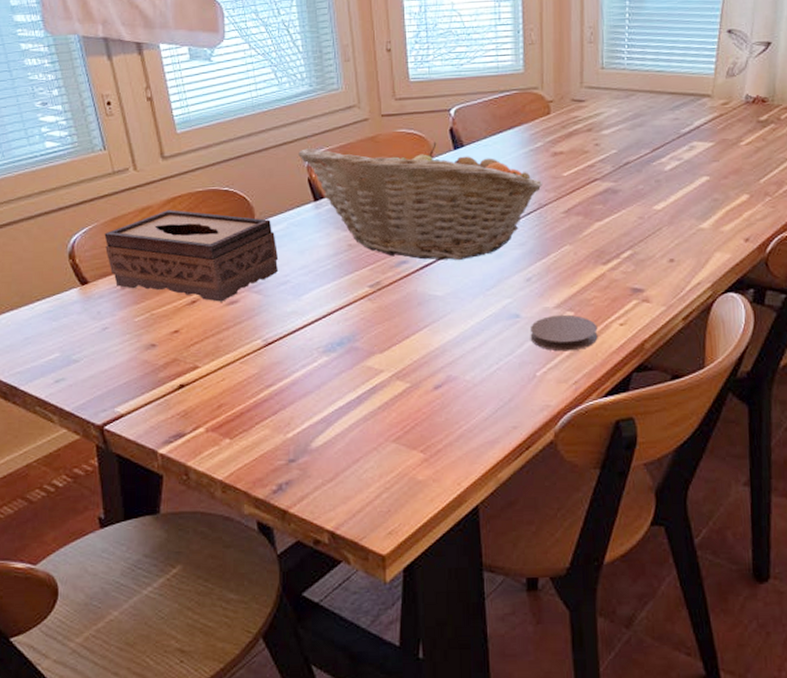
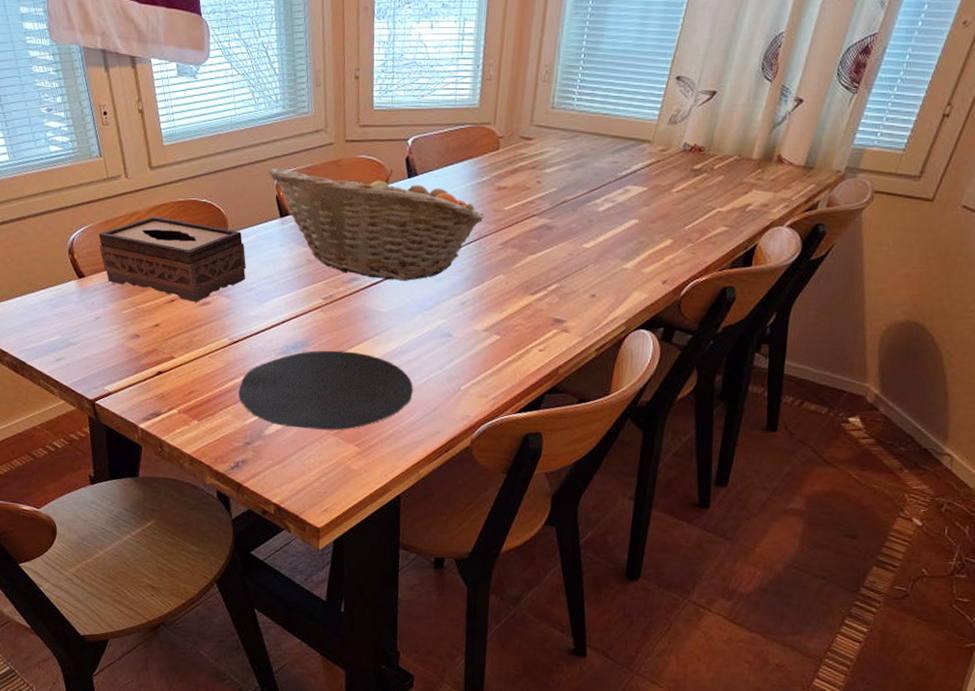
plate: none [277,343,482,437] -> present [238,350,413,430]
coaster: present [531,314,598,351] -> none [460,337,519,370]

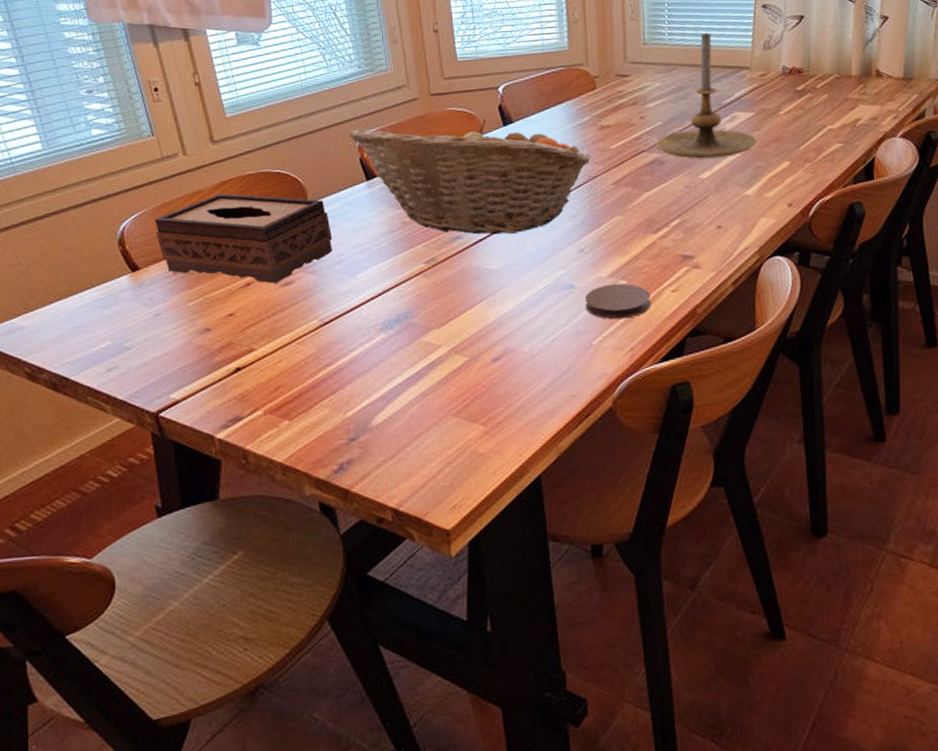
plate: present [238,350,413,430] -> none [335,317,539,413]
coaster: none [460,337,519,370] -> present [585,283,651,320]
candle holder: none [547,101,645,229] -> present [656,32,758,159]

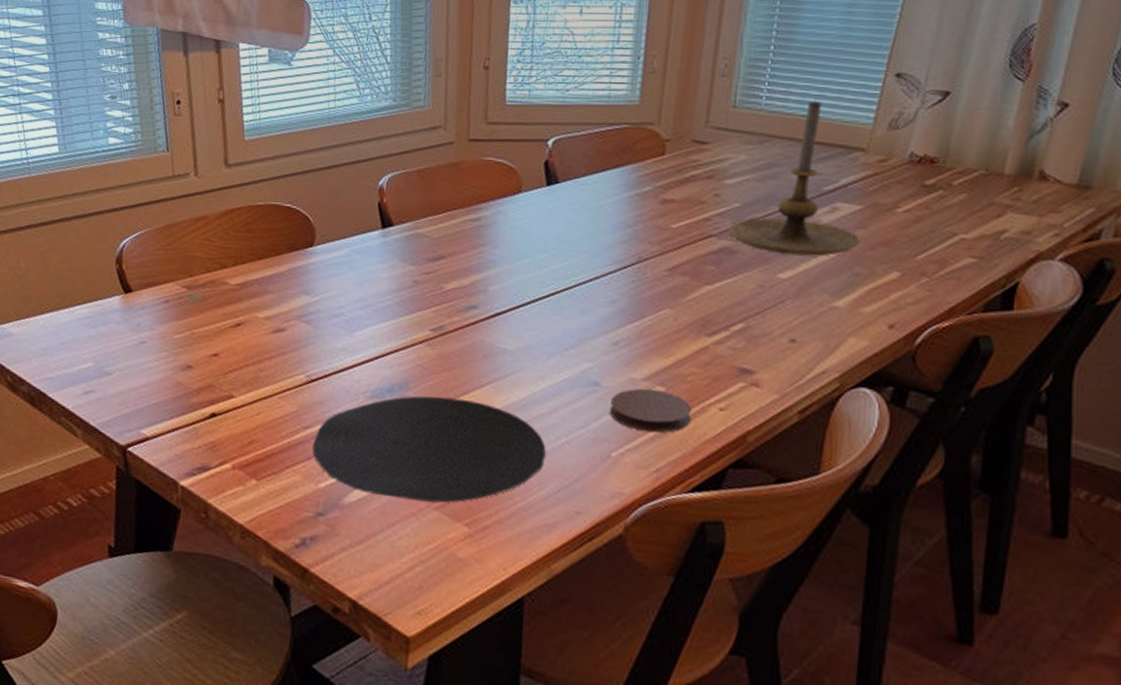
tissue box: present [155,193,333,284] -> none [154,222,335,328]
plate: none [335,317,539,413] -> present [312,396,546,503]
fruit basket: present [349,119,592,235] -> none [371,169,647,312]

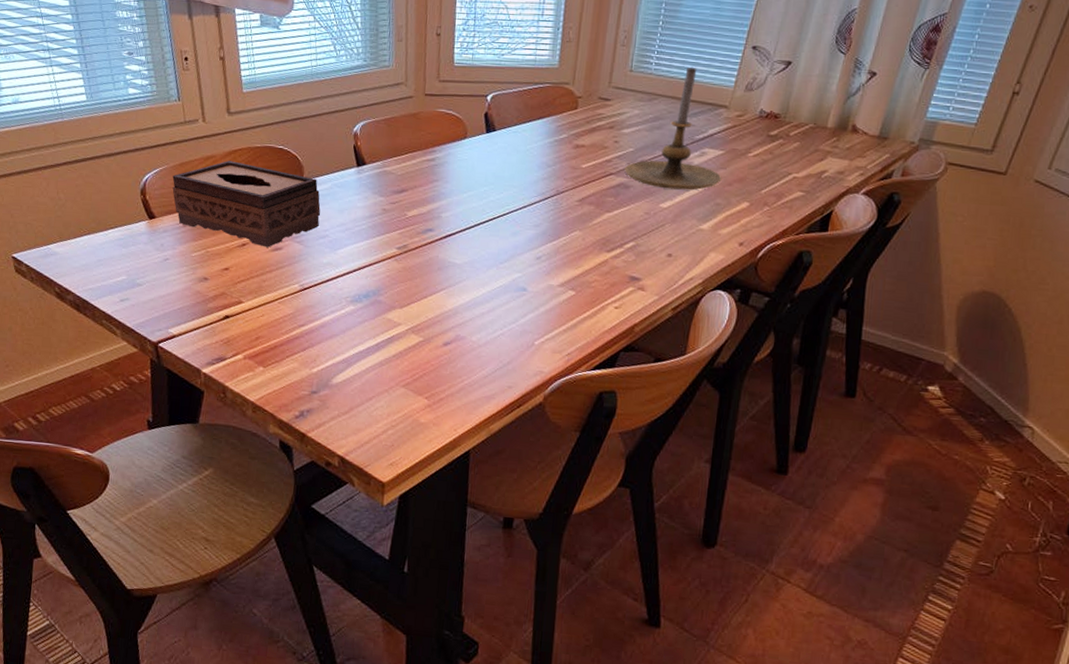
tissue box: none [154,222,335,328] -> present [172,161,321,248]
plate: present [312,396,546,503] -> none [306,300,486,382]
coaster: present [610,388,692,433] -> none [534,292,595,326]

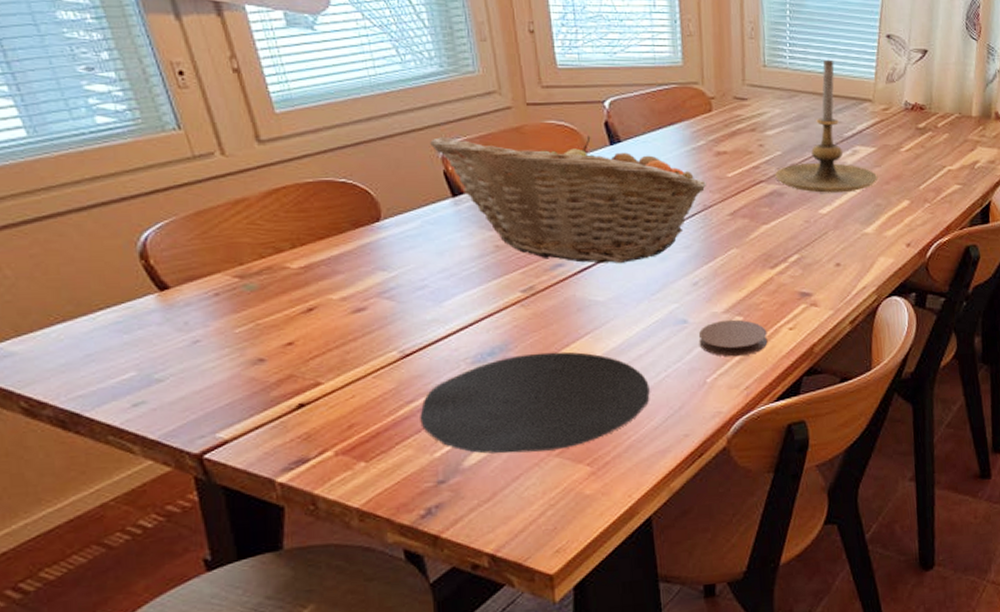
tissue box: present [172,161,321,248] -> none [187,203,414,310]
plate: none [306,300,486,382] -> present [420,351,650,454]
fruit basket: none [347,118,563,234] -> present [430,136,707,264]
coaster: none [534,292,595,326] -> present [699,319,768,357]

